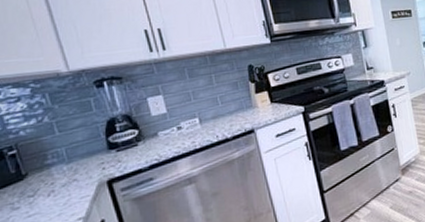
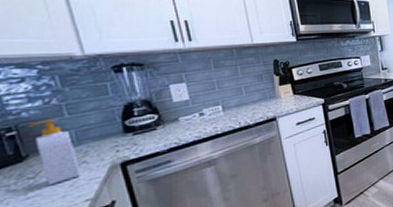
soap bottle: none [26,137,72,203] -> present [28,119,80,185]

